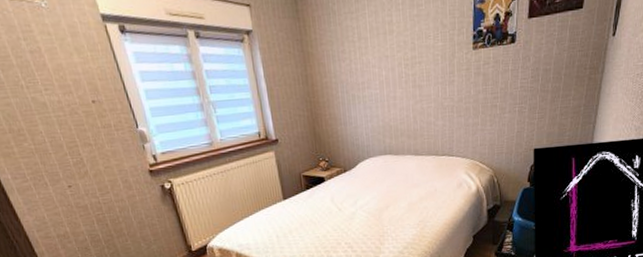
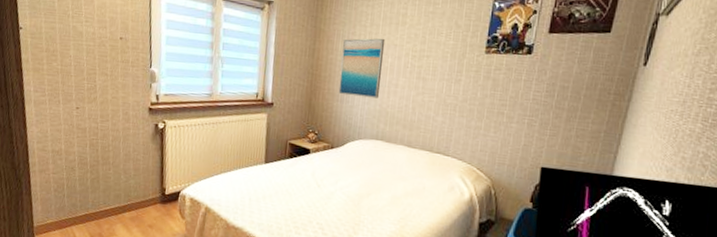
wall art: none [335,51,381,118] -> present [338,38,386,99]

